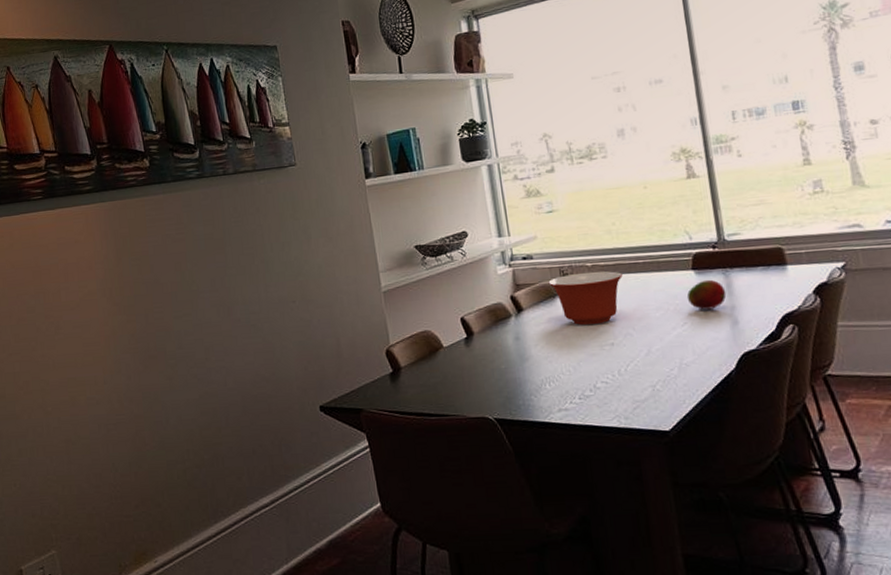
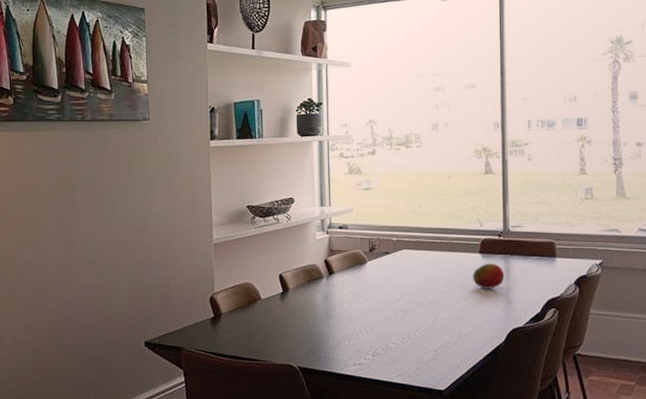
mixing bowl: present [548,271,623,326] -> none [358,245,421,293]

